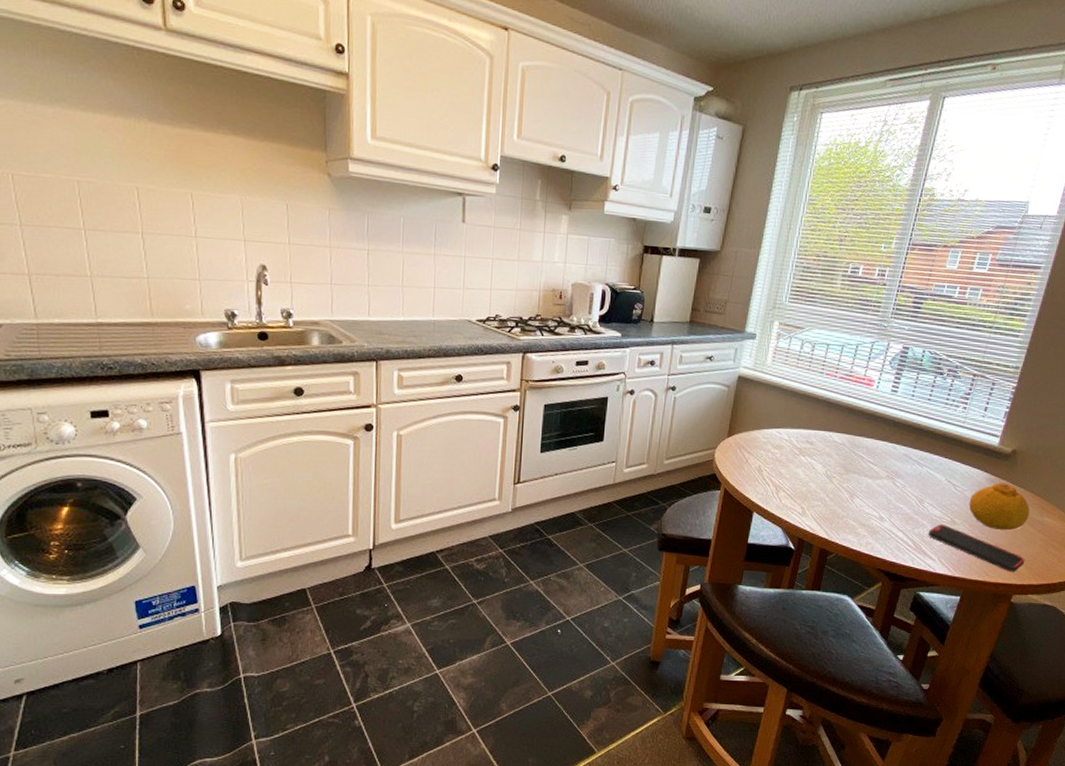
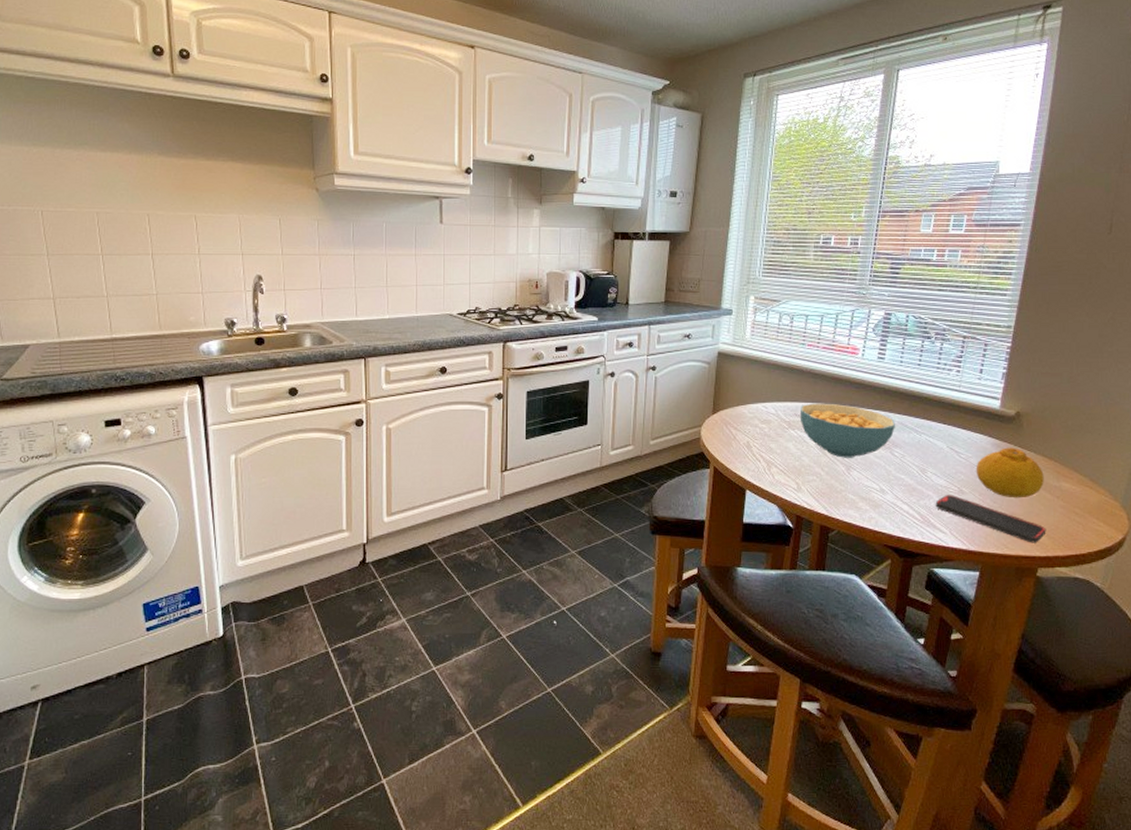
cereal bowl: none [811,431,900,486] -> present [801,403,895,458]

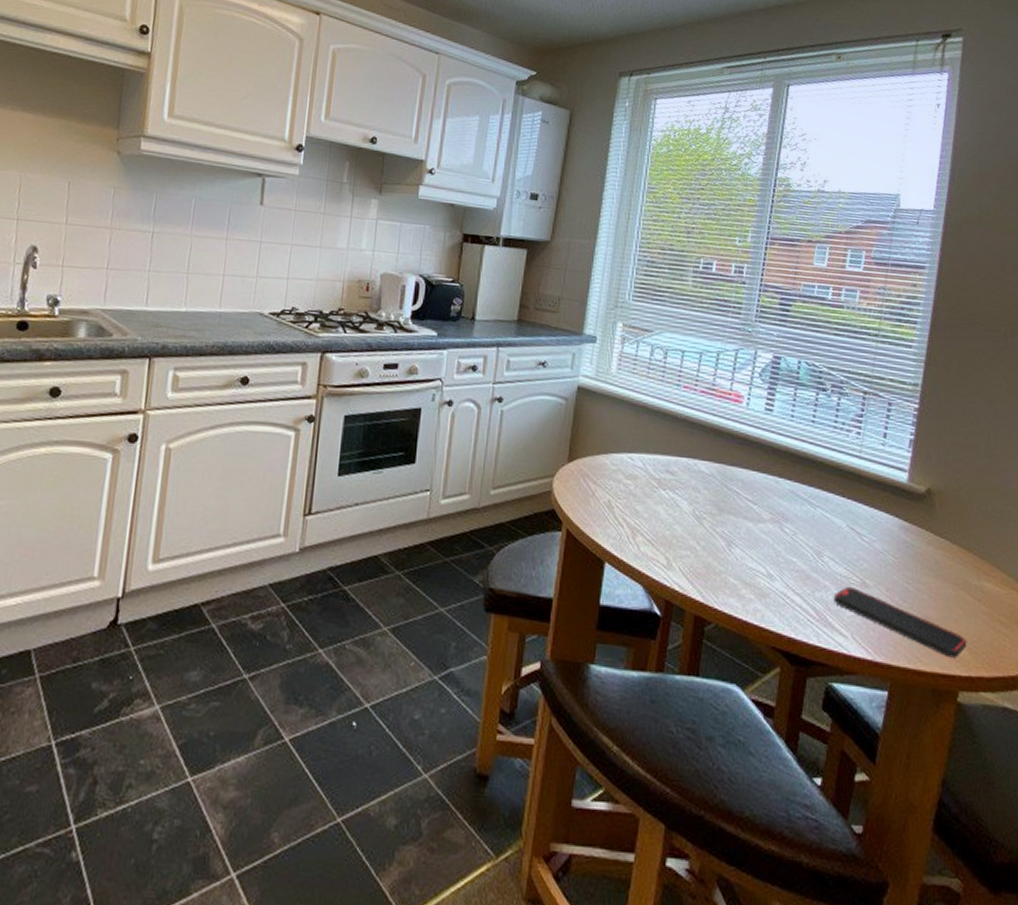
cereal bowl: present [801,403,895,458] -> none [673,458,785,531]
fruit: present [976,447,1044,498] -> none [881,532,962,599]

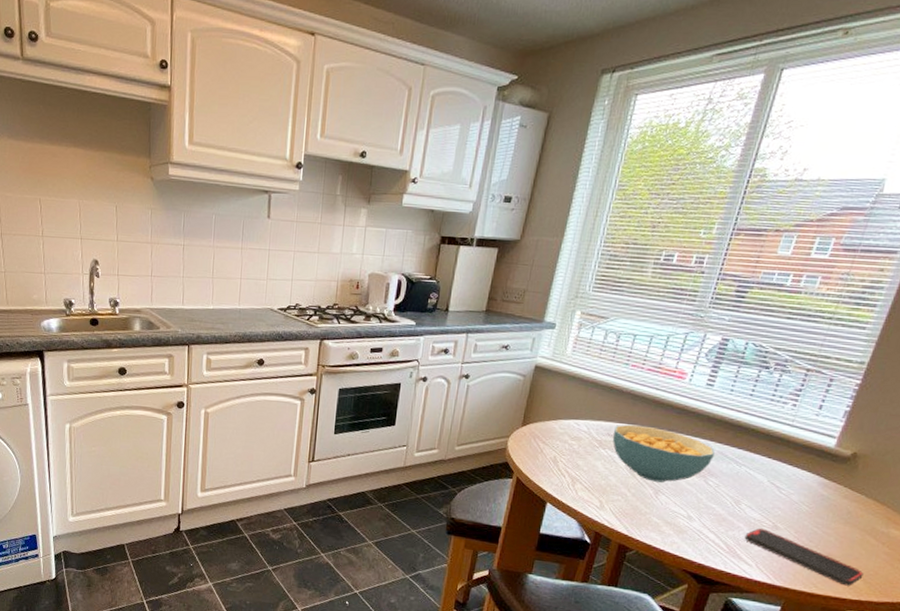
cereal bowl: none [673,458,785,531] -> present [613,424,715,483]

